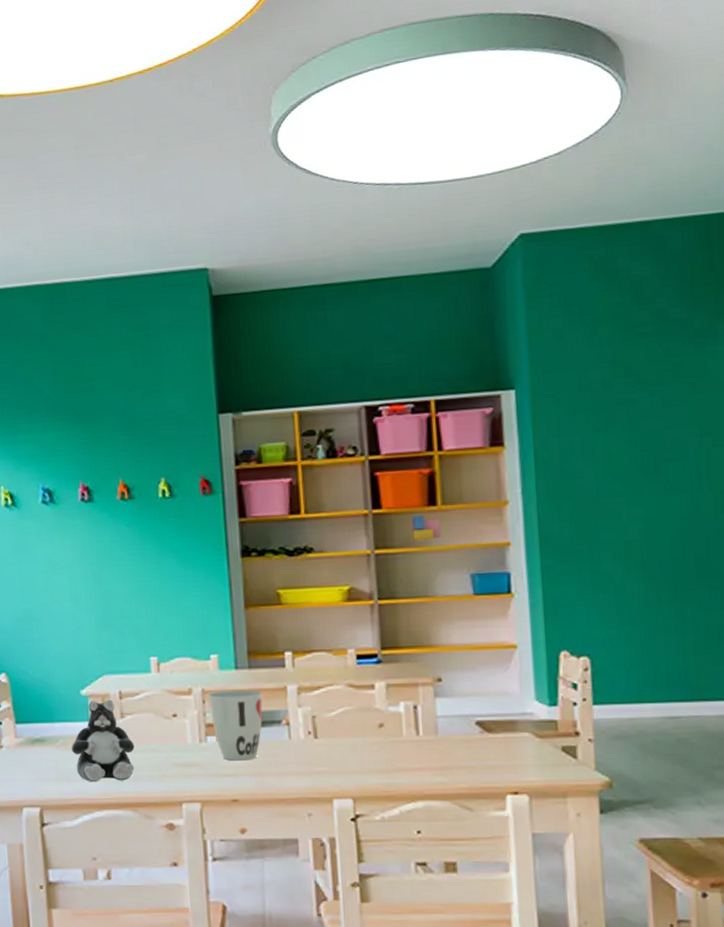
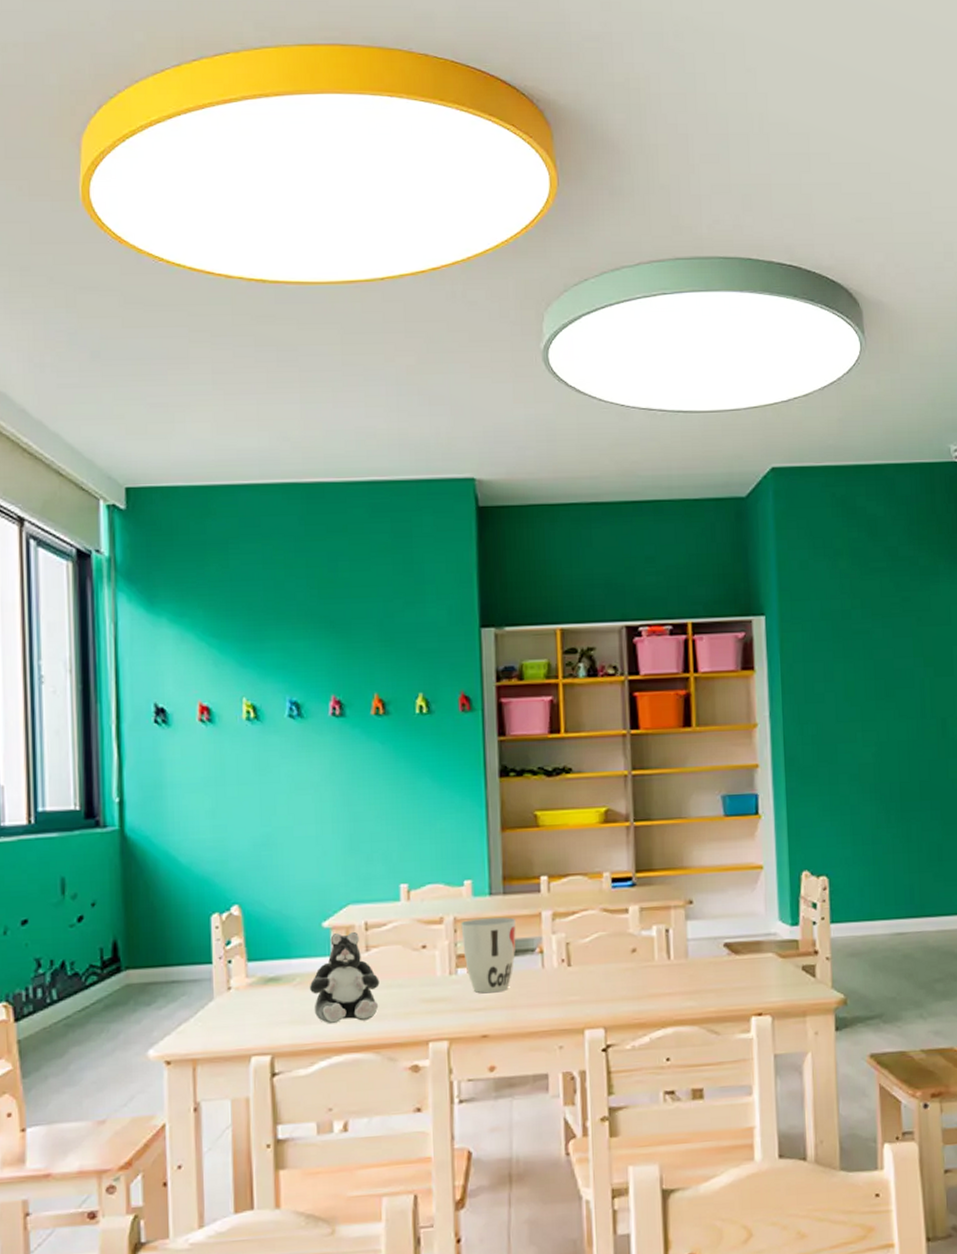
toy blocks: present [411,515,441,541] -> none [667,736,695,762]

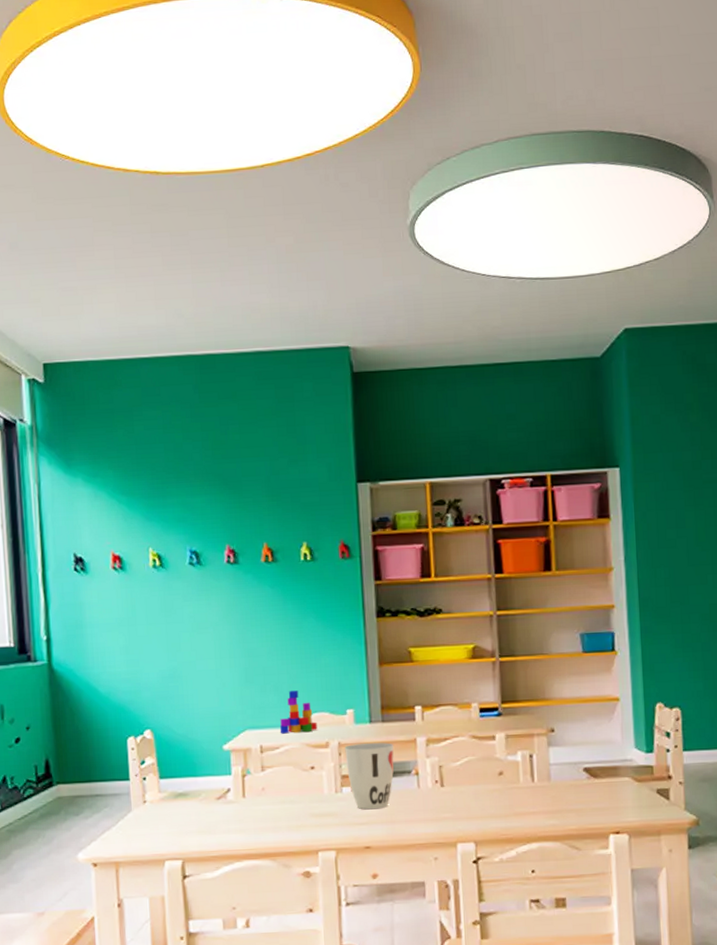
plush toy: present [309,932,380,1024] -> none [213,754,274,835]
toy blocks: none [387,859,431,909] -> present [279,690,317,734]

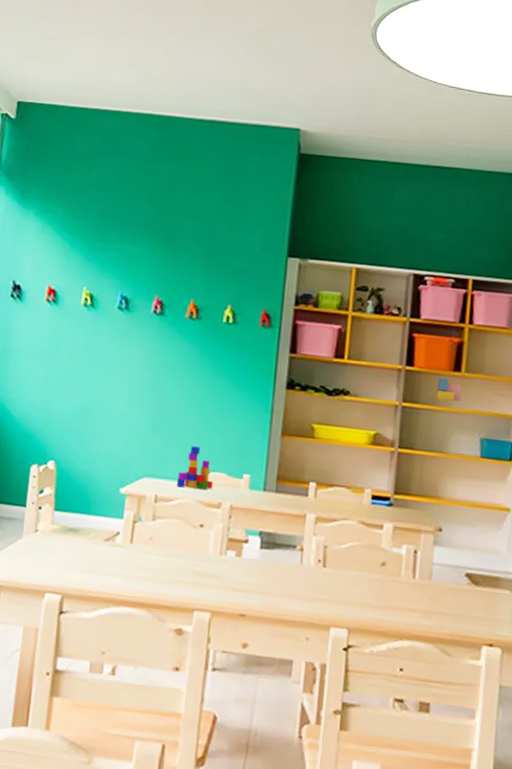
cup: present [345,742,394,810] -> none [234,509,283,579]
toy blocks: none [529,580,555,603] -> present [436,377,461,402]

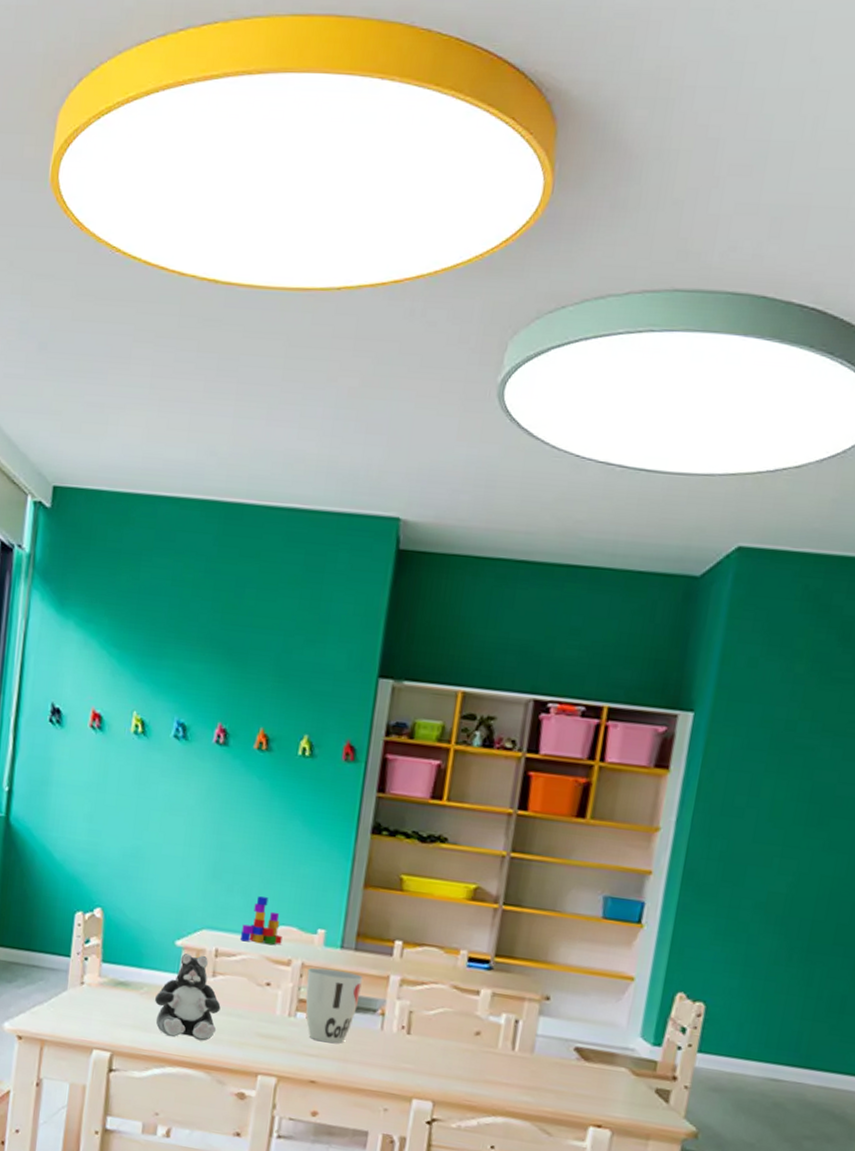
plush toy: none [101,500,160,581] -> present [154,953,221,1041]
cup: none [234,509,283,579] -> present [305,967,363,1044]
toy blocks: present [436,377,461,402] -> none [553,824,585,853]

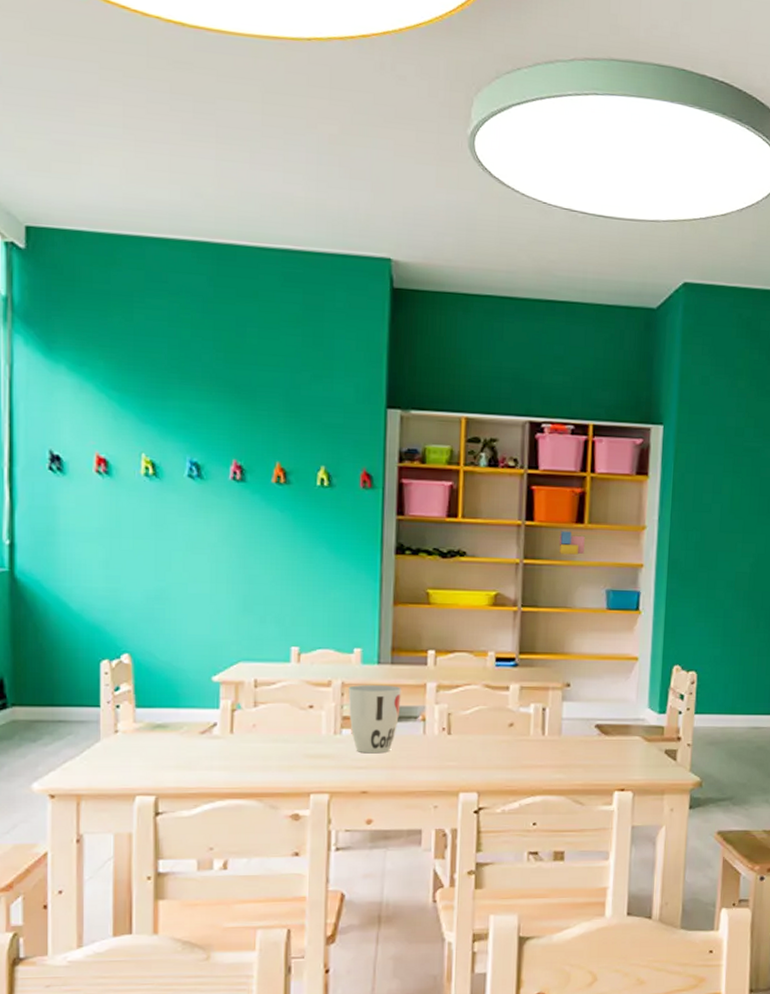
plush toy: present [154,953,221,1041] -> none [196,688,266,772]
toy blocks: present [240,896,282,946] -> none [278,624,320,669]
toy blocks: none [553,824,585,853] -> present [559,531,585,555]

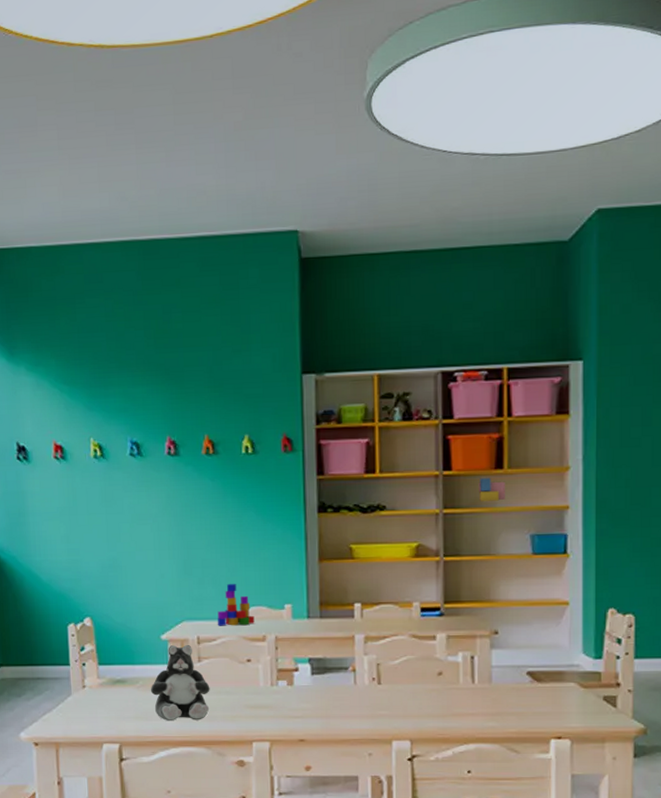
plush toy: none [196,688,266,772] -> present [150,645,210,722]
toy blocks: none [278,624,320,669] -> present [217,584,255,626]
cup: present [348,684,401,754] -> none [281,638,331,704]

